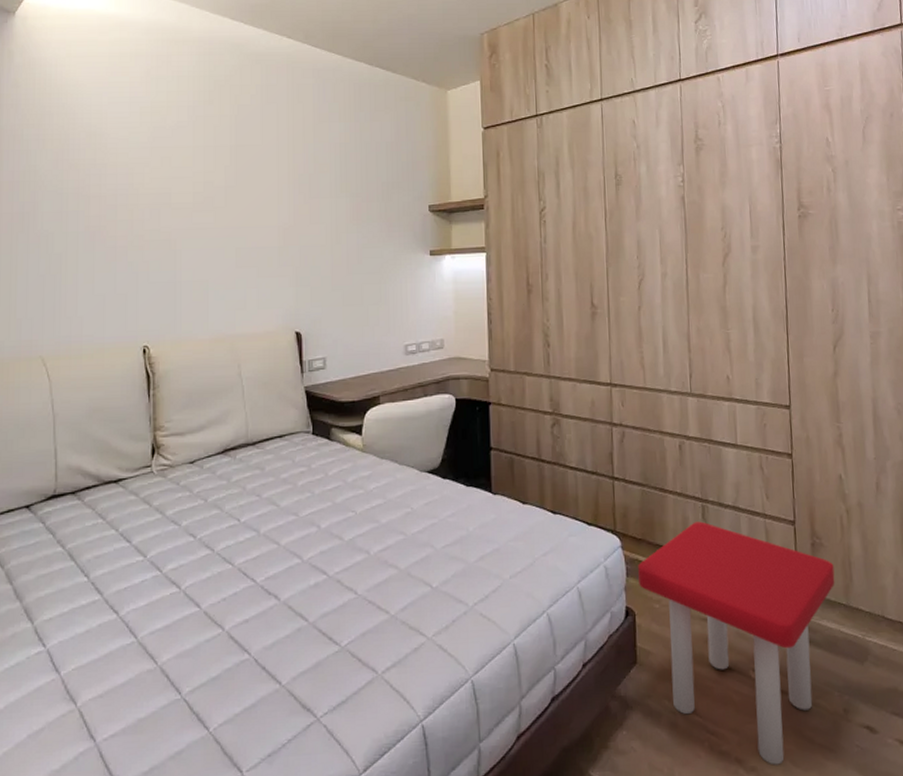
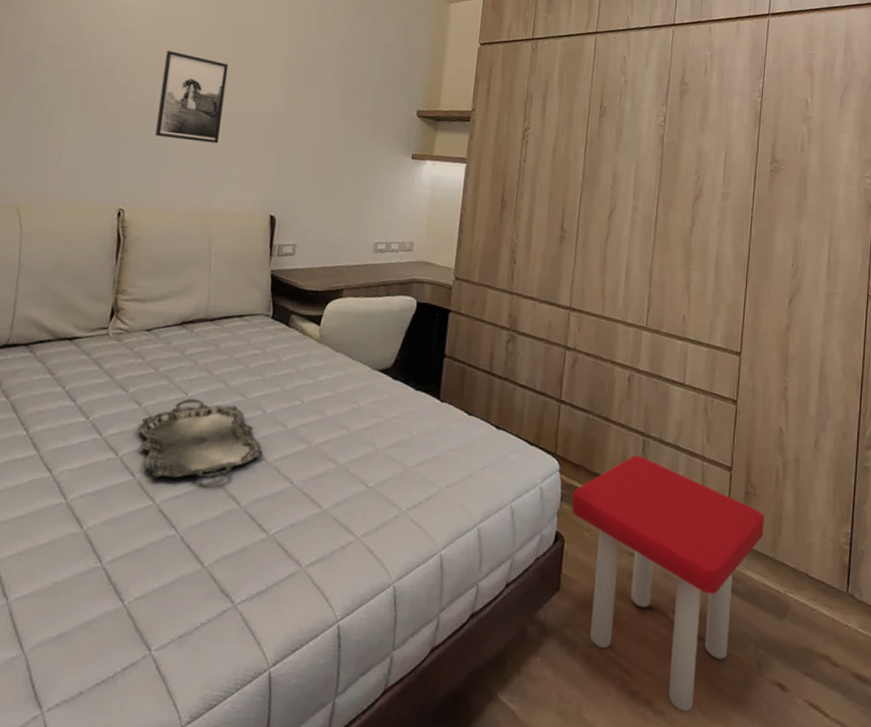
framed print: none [166,179,233,268] -> present [155,50,229,144]
serving tray: none [196,523,324,606] -> present [138,398,263,479]

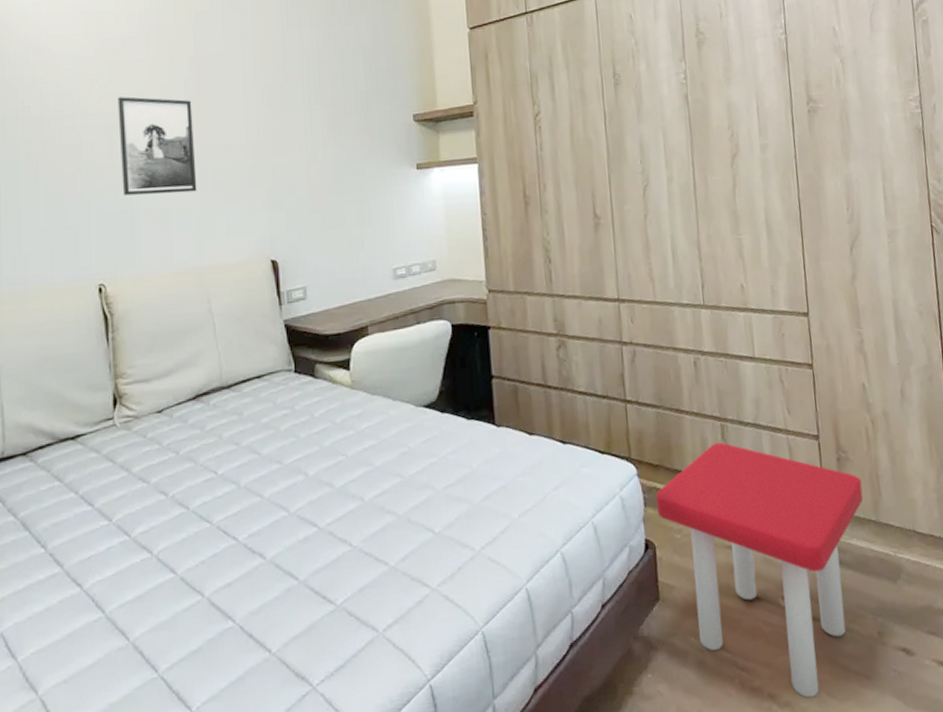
serving tray: present [138,398,263,479] -> none [169,475,314,570]

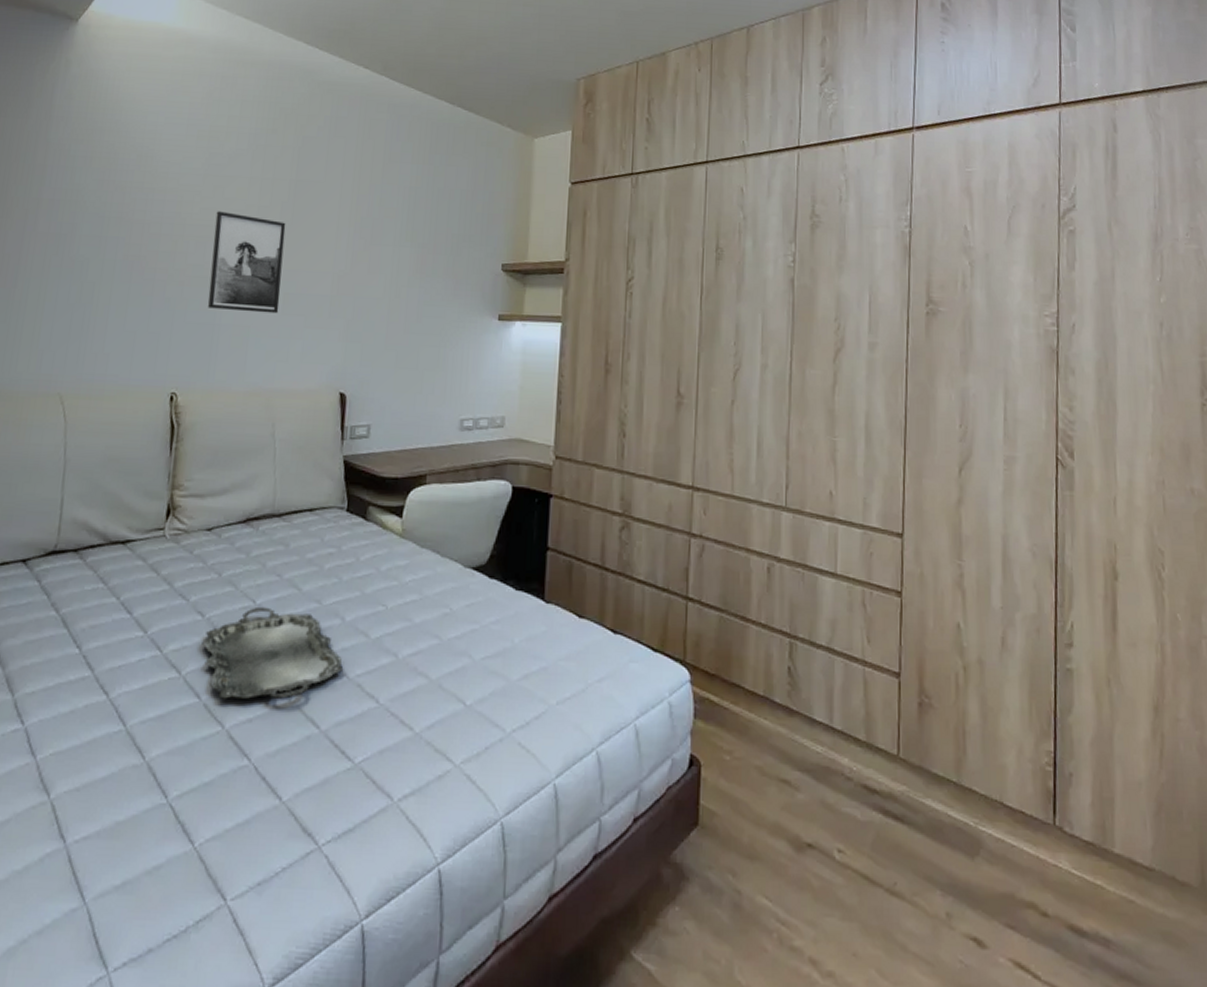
serving tray: none [169,475,314,570] -> present [202,606,344,700]
stool: present [656,442,864,698] -> none [708,661,945,973]

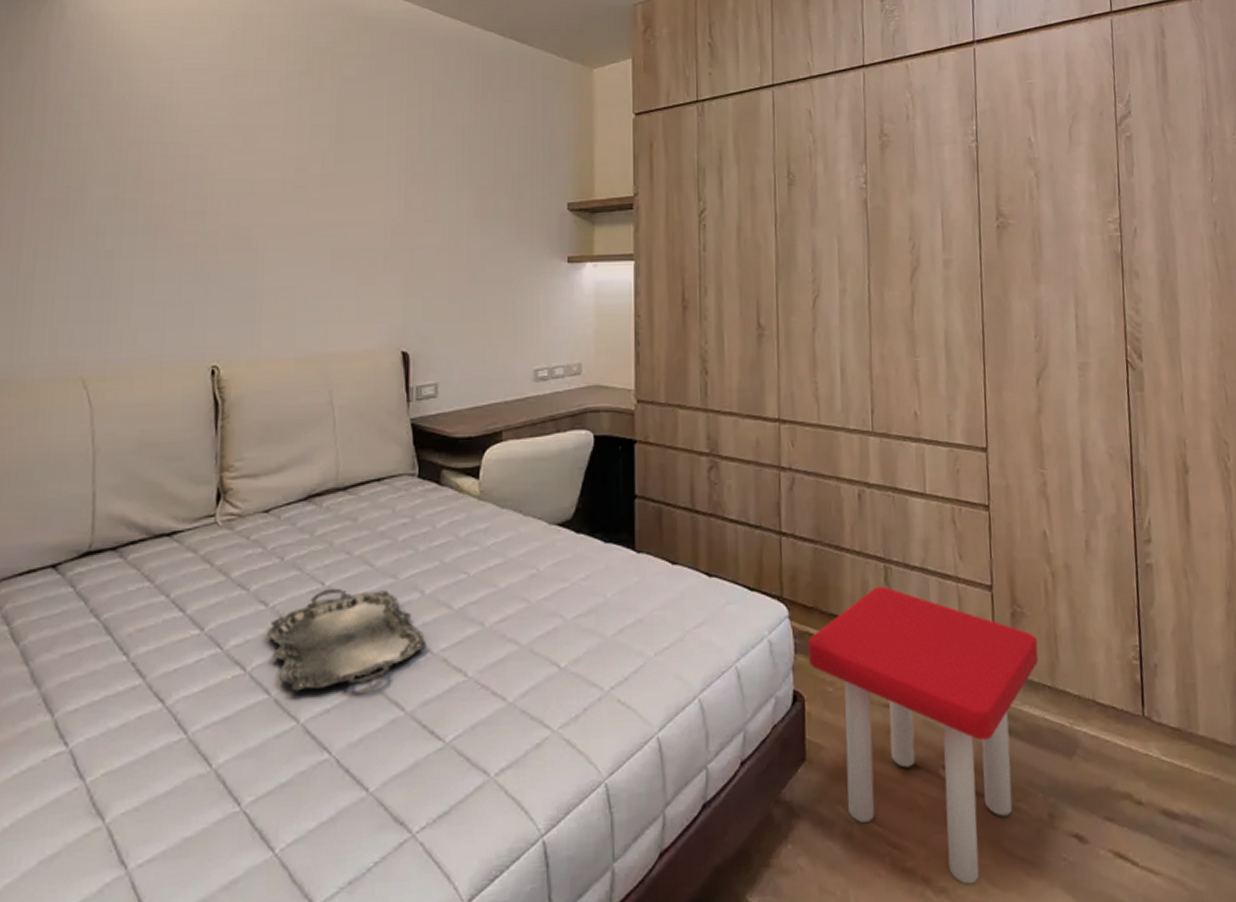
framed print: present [207,211,286,314] -> none [246,164,329,272]
stool: none [708,661,945,973] -> present [808,586,1039,885]

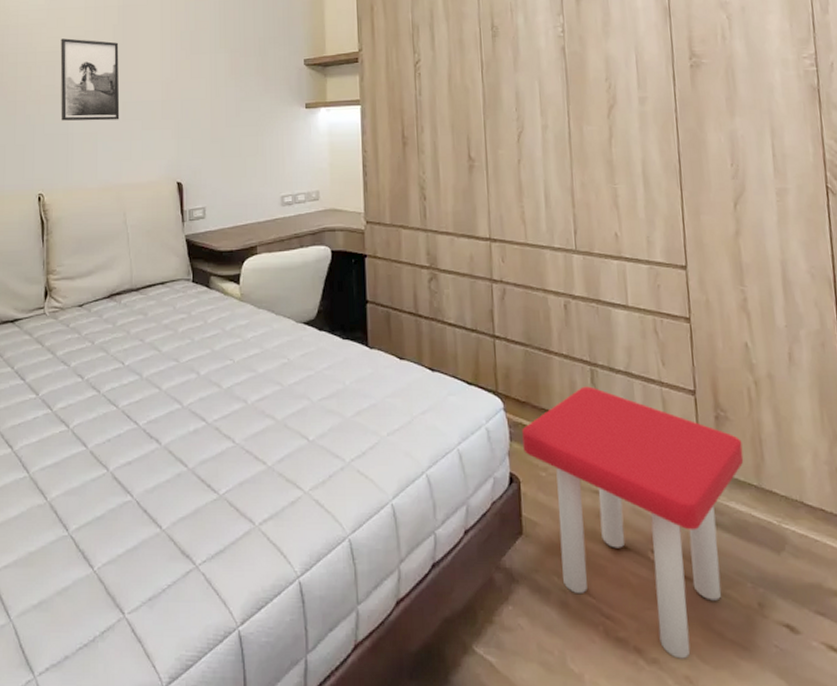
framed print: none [246,164,329,272] -> present [60,38,120,121]
serving tray: present [267,588,427,692] -> none [84,367,203,446]

